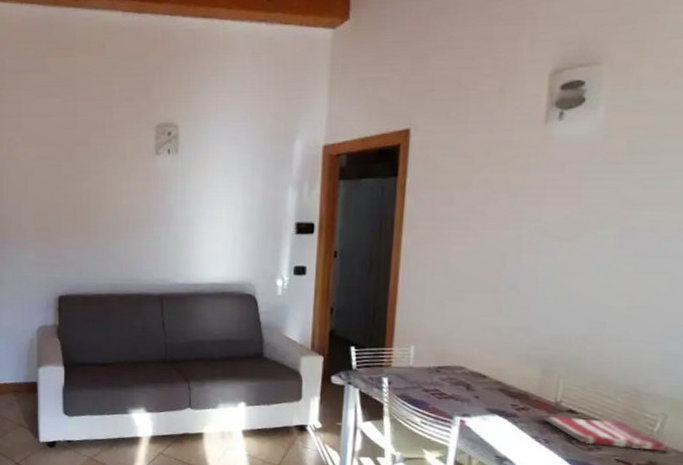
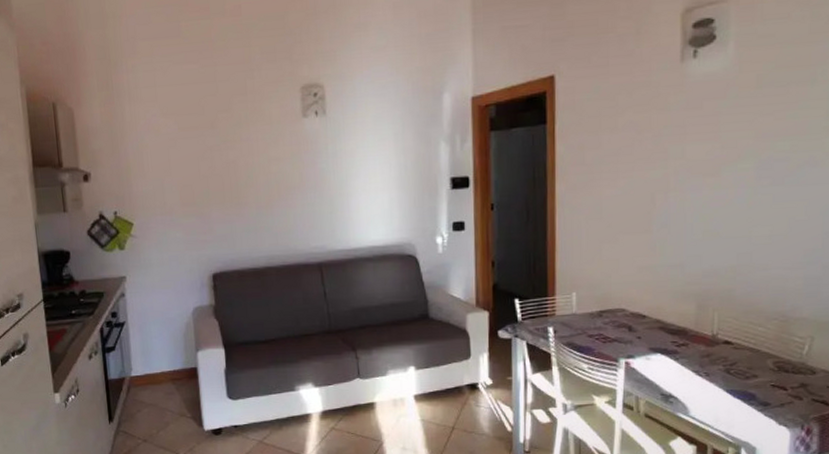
dish towel: present [544,416,665,450] -> none [703,347,814,374]

